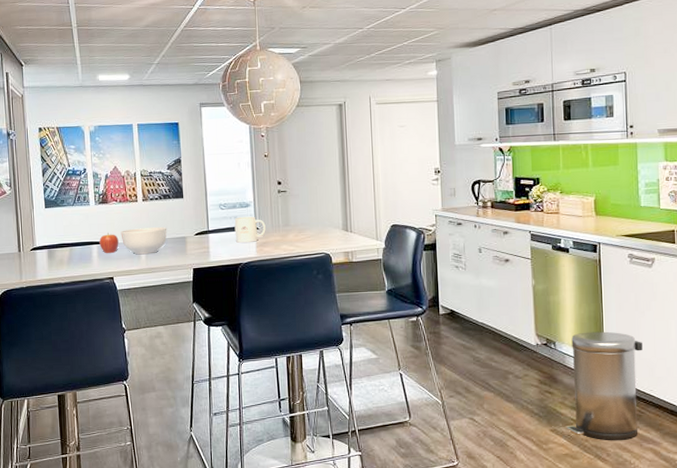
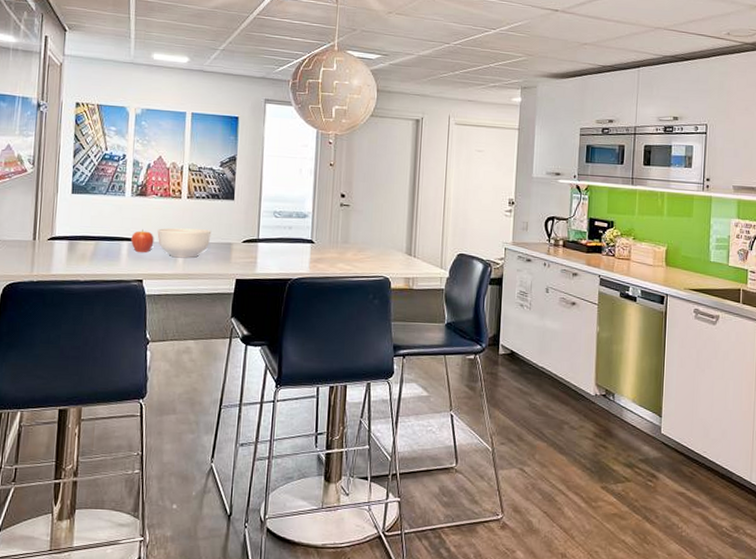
mug: present [234,216,266,244] -> none [287,227,323,258]
pedal bin: present [567,331,643,440] -> none [618,385,700,502]

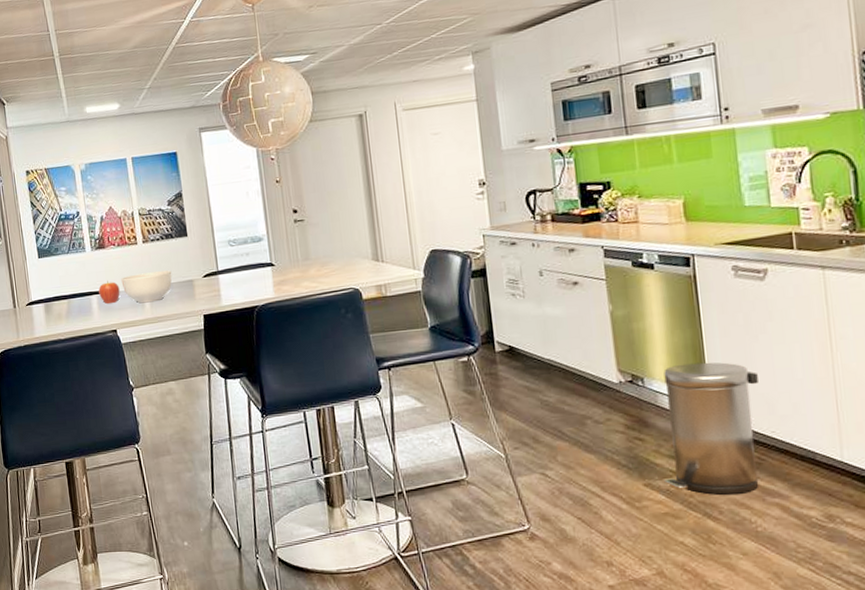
pedal bin: none [618,385,700,502] -> present [664,362,758,495]

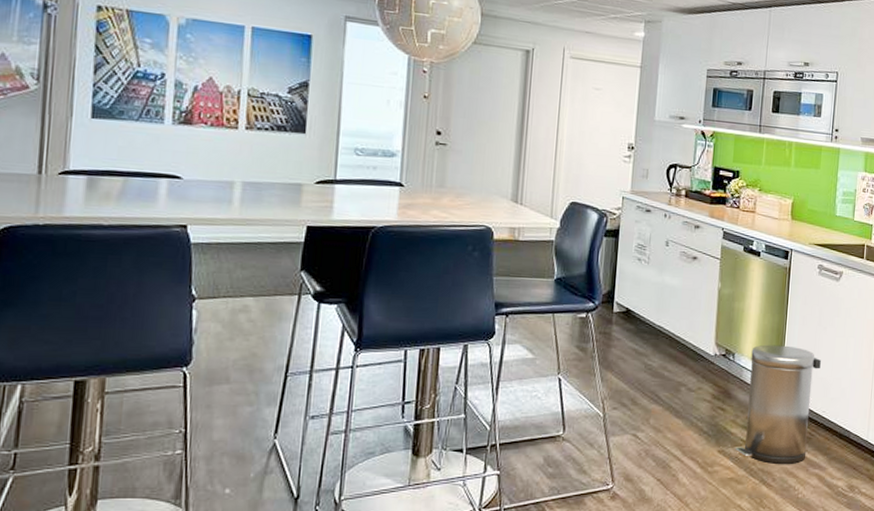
fruit: present [98,281,120,305] -> none [171,165,203,194]
bowl: present [121,270,172,304] -> none [206,163,277,201]

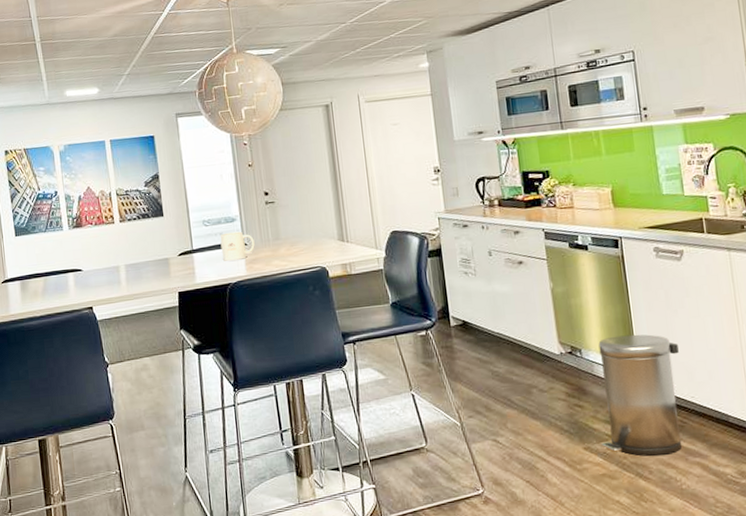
mug: none [371,168,414,203] -> present [220,231,255,262]

